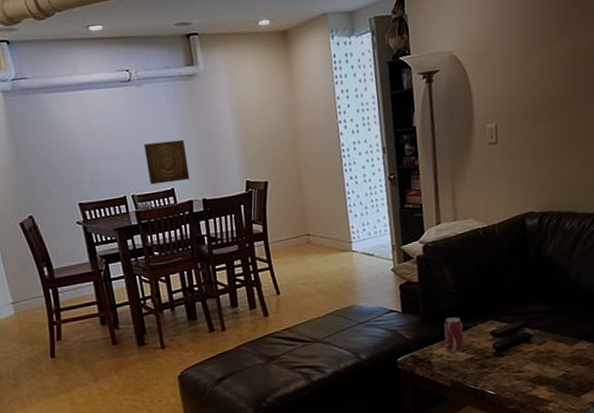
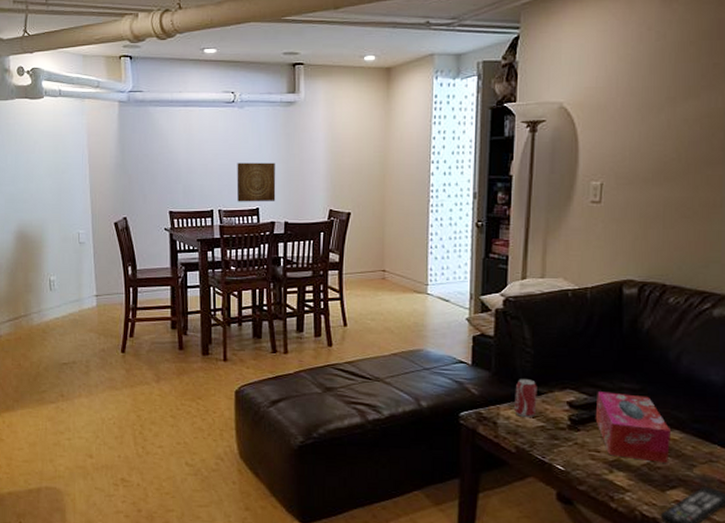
tissue box: none [514,315,580,374] -> present [595,391,670,463]

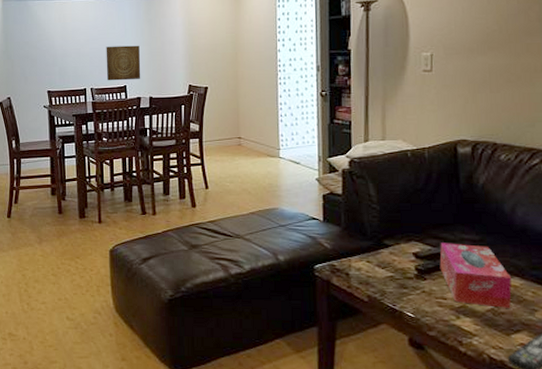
beverage can: present [514,379,537,418] -> none [364,233,385,269]

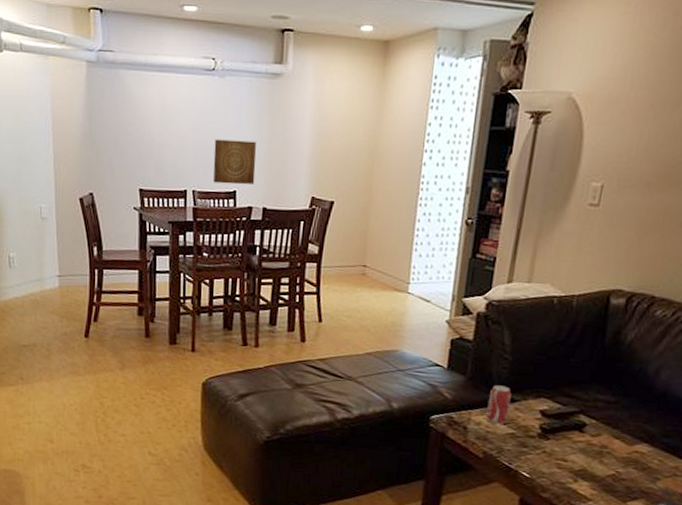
beverage can: none [364,233,385,269] -> present [486,385,512,425]
tissue box: present [439,243,512,308] -> none [566,401,640,475]

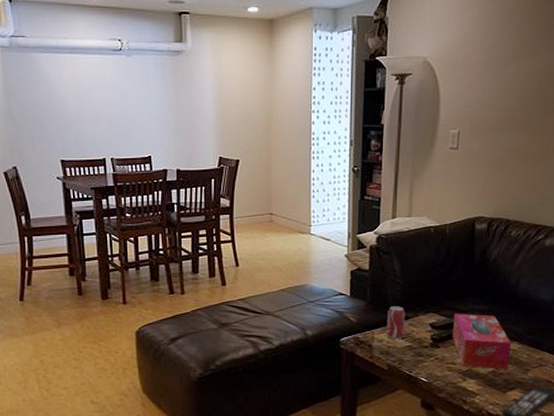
wall art: present [213,139,256,185] -> none [127,111,167,150]
tissue box: none [566,401,640,475] -> present [452,313,511,369]

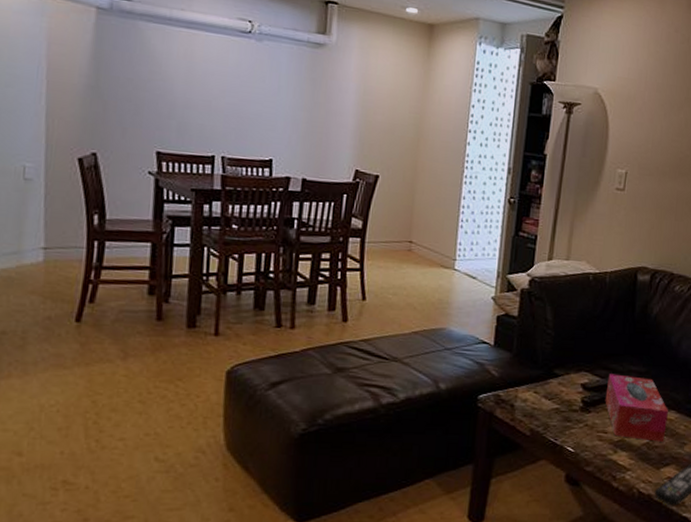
beverage can: present [386,306,405,340] -> none [532,361,555,401]

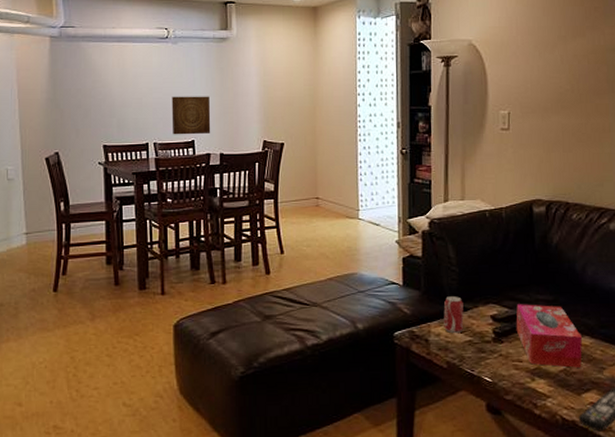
wall art: none [246,104,296,154] -> present [172,96,211,135]
beverage can: none [532,361,555,401] -> present [443,296,464,334]

